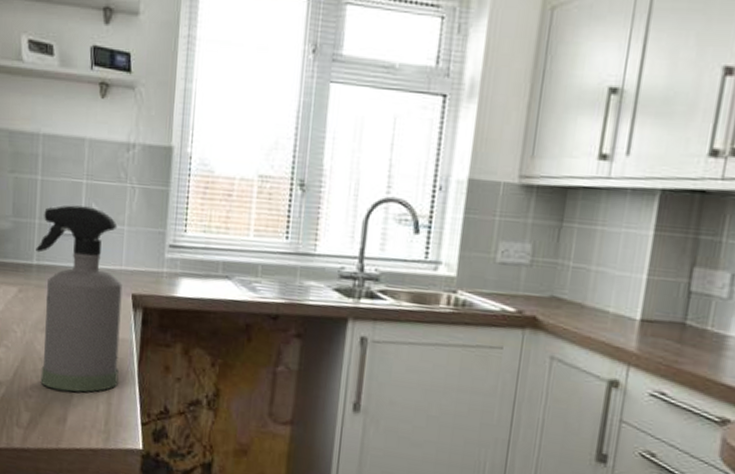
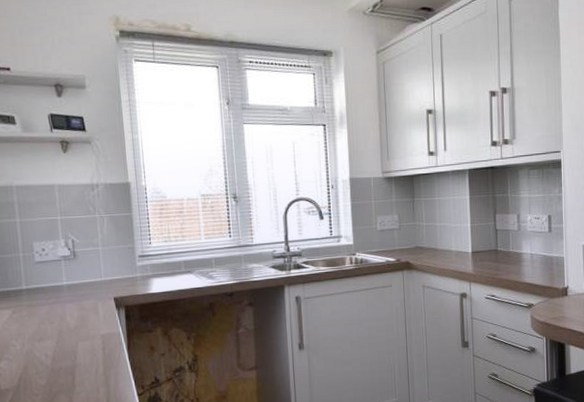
spray bottle: present [36,205,123,393] -> none [23,236,113,385]

